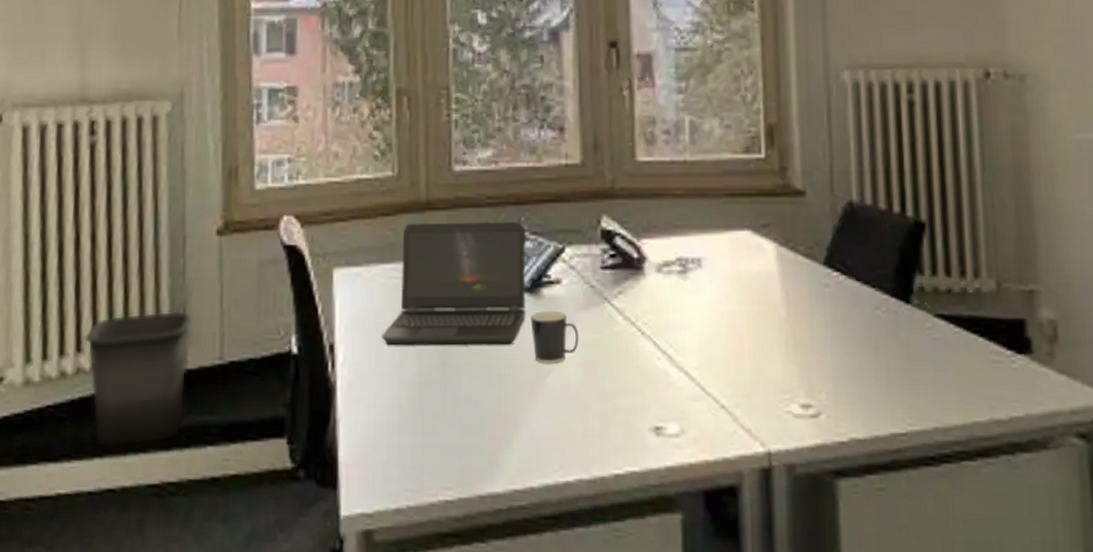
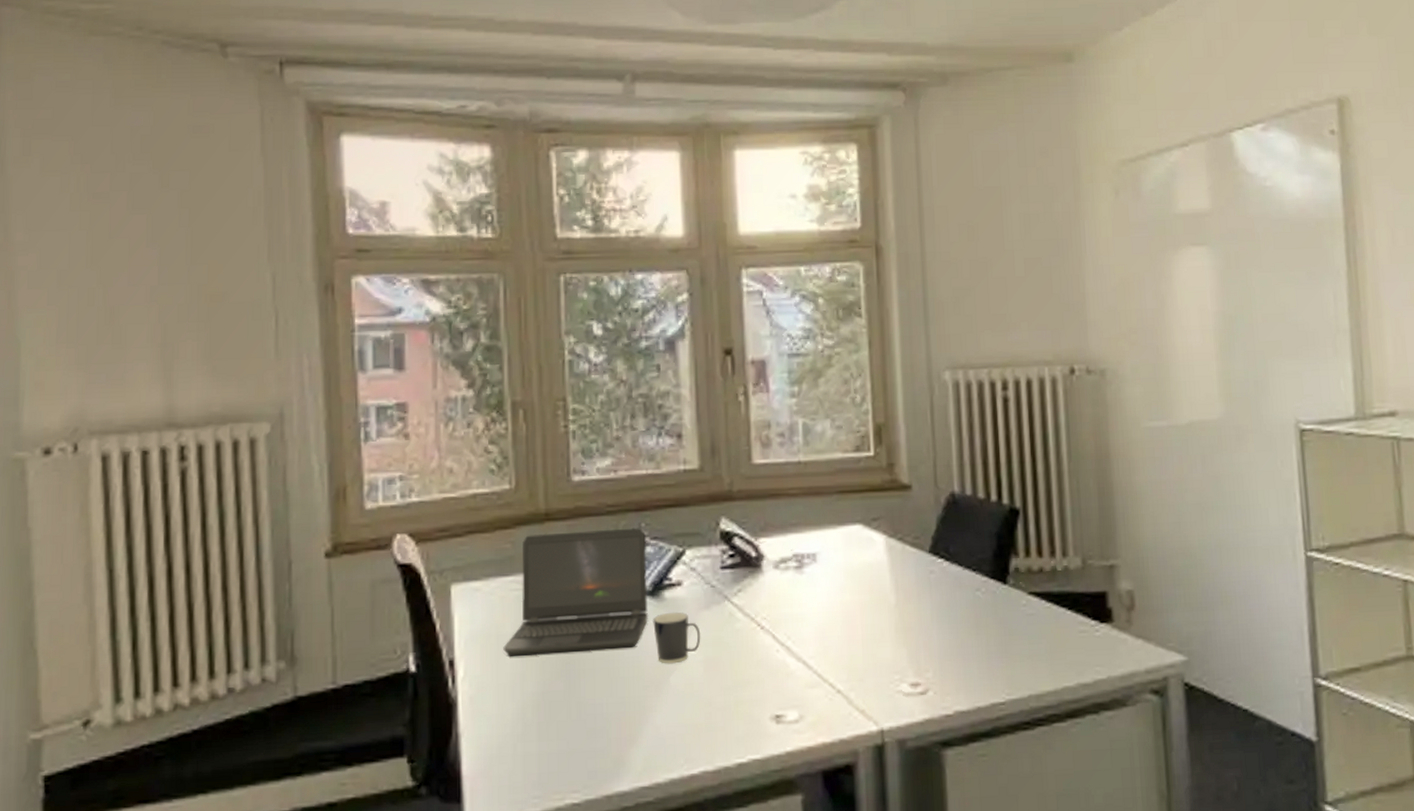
waste bin: present [84,310,193,450] -> none [181,636,302,785]

